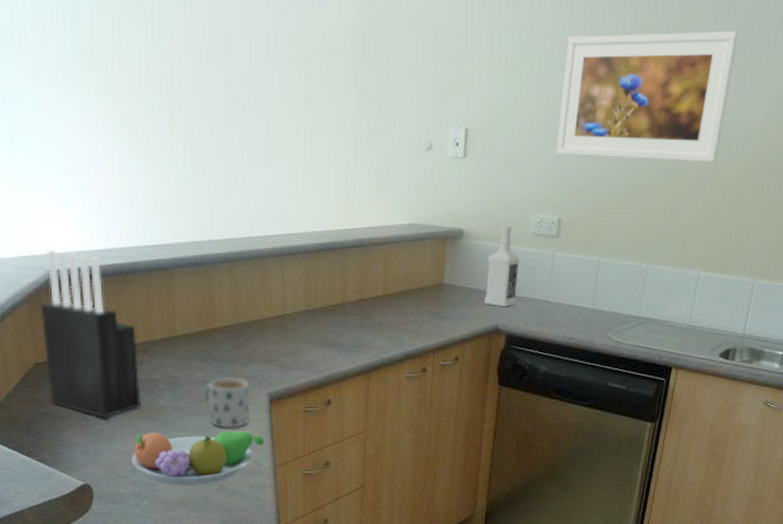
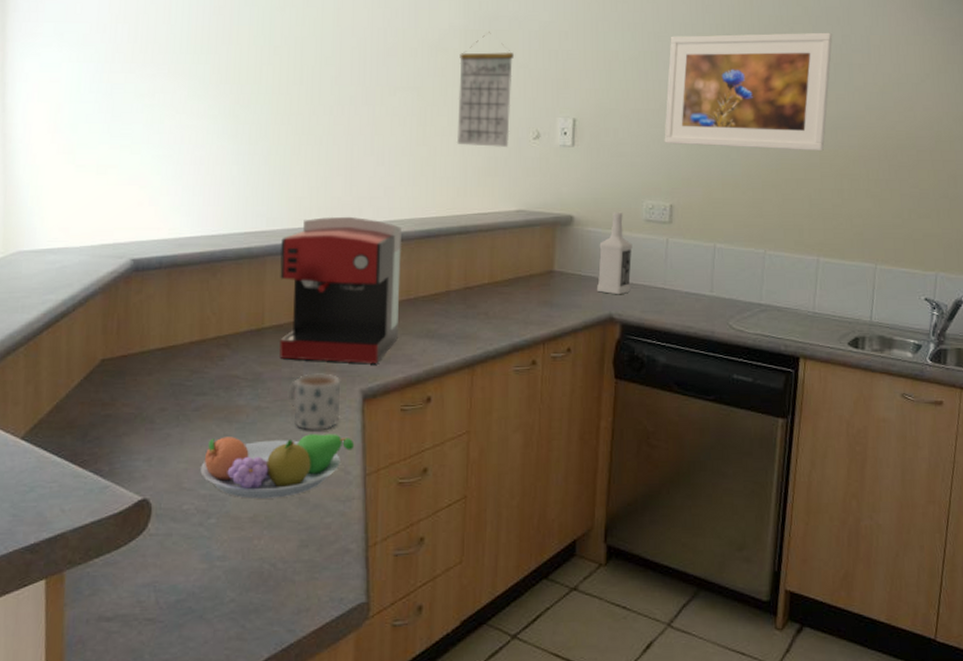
knife block: present [40,250,141,419] -> none [114,238,220,422]
coffee maker: none [185,229,300,369] -> present [279,216,402,363]
calendar: none [349,33,406,160] -> present [456,32,514,148]

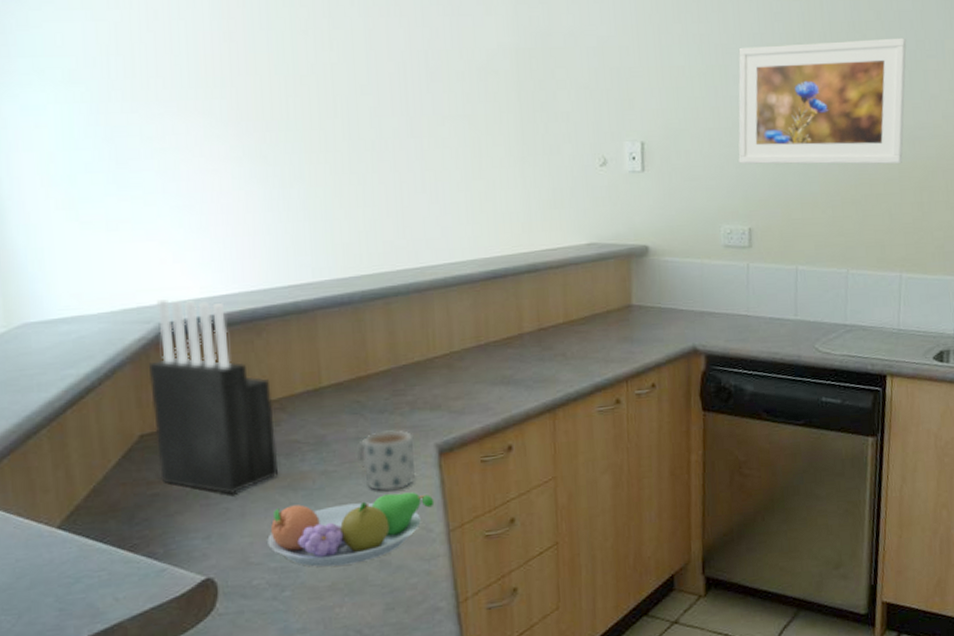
knife block: none [114,238,220,422] -> present [148,299,278,495]
coffee maker: present [279,216,402,363] -> none [330,261,471,419]
calendar: present [456,32,514,148] -> none [512,50,574,178]
vodka: present [597,212,632,295] -> none [677,239,713,326]

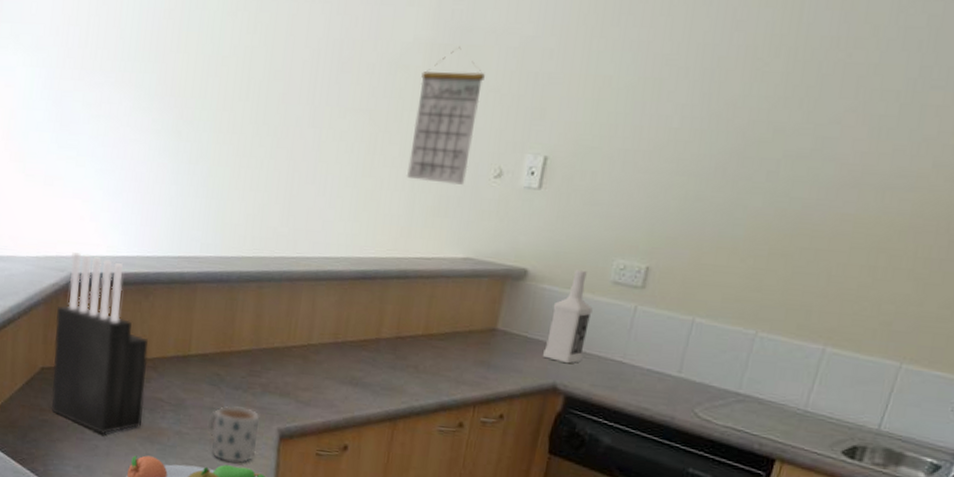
calendar: none [512,50,574,178] -> present [406,47,485,186]
vodka: none [677,239,713,326] -> present [543,269,593,364]
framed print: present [738,38,907,164] -> none [652,59,908,217]

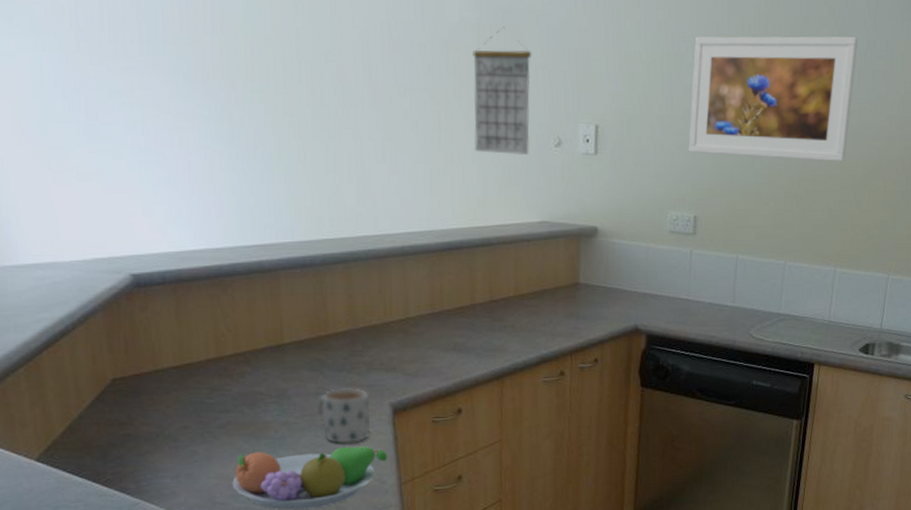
knife block: present [51,252,149,435] -> none [120,252,242,439]
vodka: present [543,269,593,364] -> none [623,223,657,307]
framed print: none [652,59,908,217] -> present [688,36,859,162]

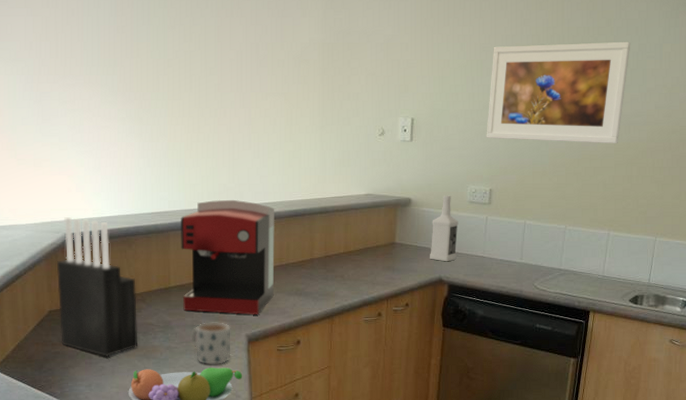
knife block: none [120,252,242,439] -> present [56,217,138,358]
coffee maker: none [293,228,425,377] -> present [180,199,275,314]
calendar: present [473,27,531,156] -> none [317,45,363,143]
vodka: none [623,223,657,307] -> present [430,195,458,262]

